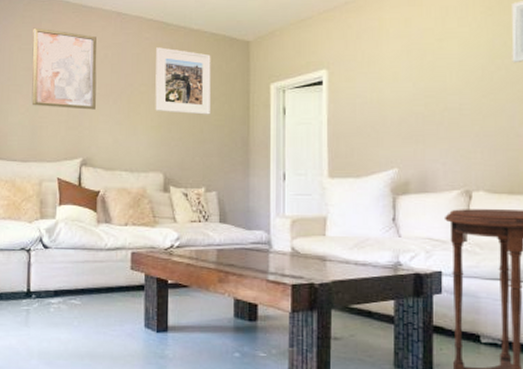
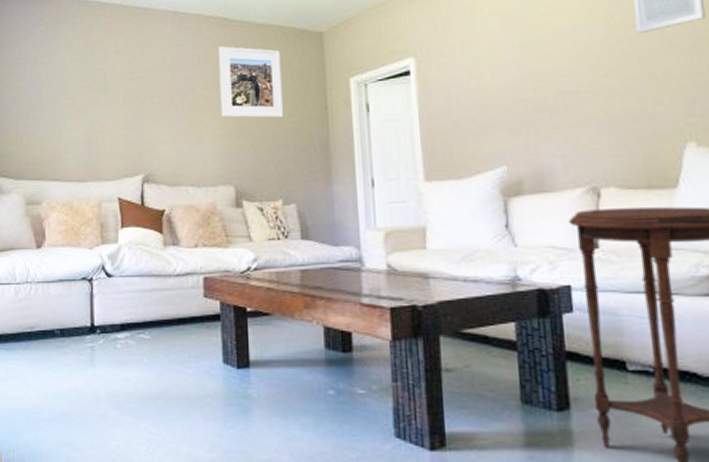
wall art: present [31,27,97,110] -> none [84,35,156,121]

